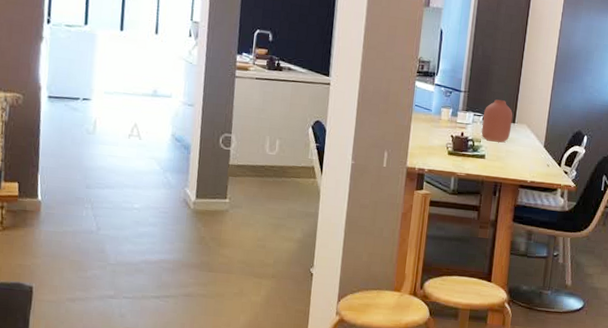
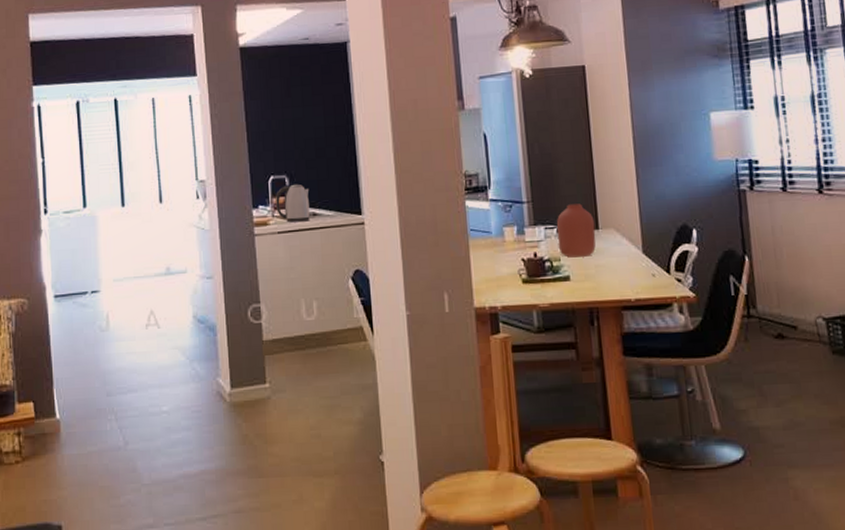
kettle: none [257,40,289,74] -> present [276,184,310,223]

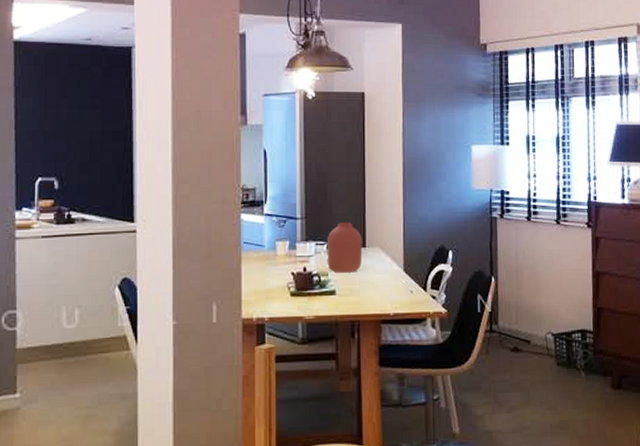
kettle: present [276,184,310,223] -> none [42,187,80,227]

